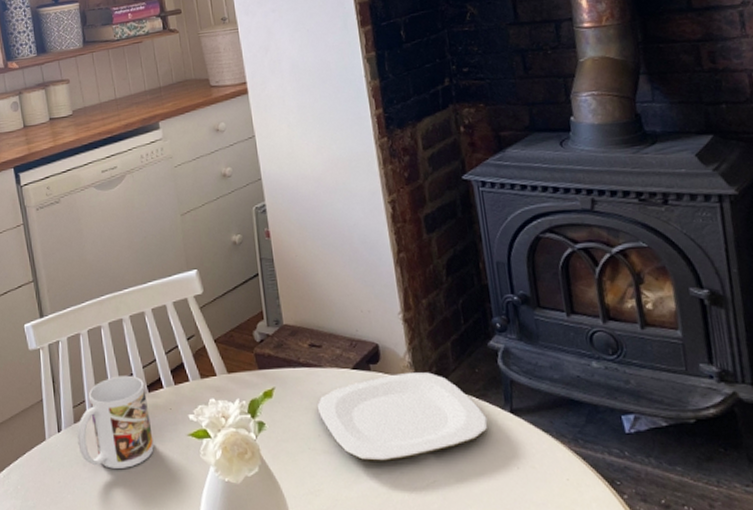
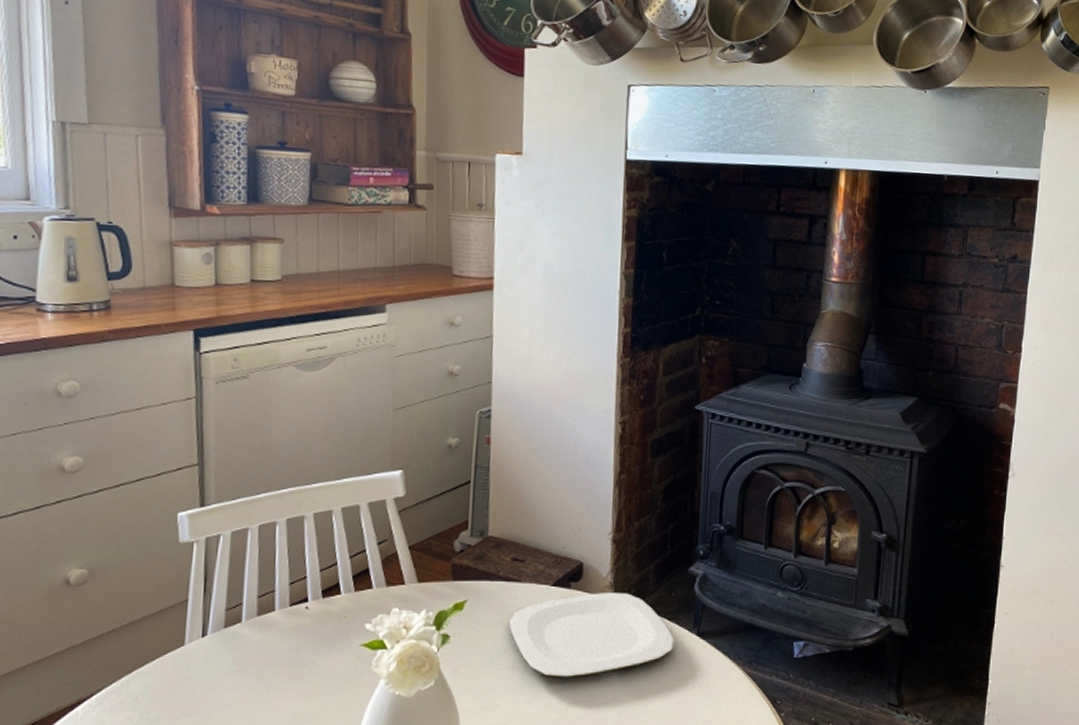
mug: present [77,375,154,469] -> none [225,578,320,679]

